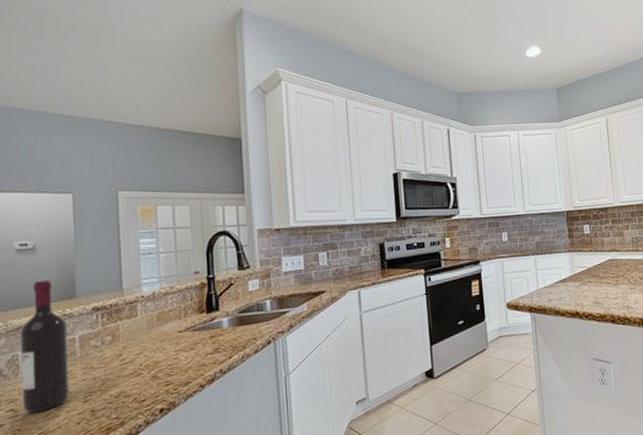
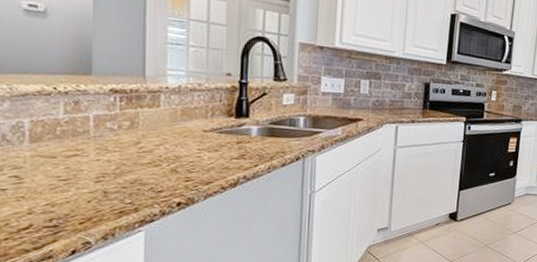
wine bottle: present [20,279,70,414] -> none [27,49,81,184]

